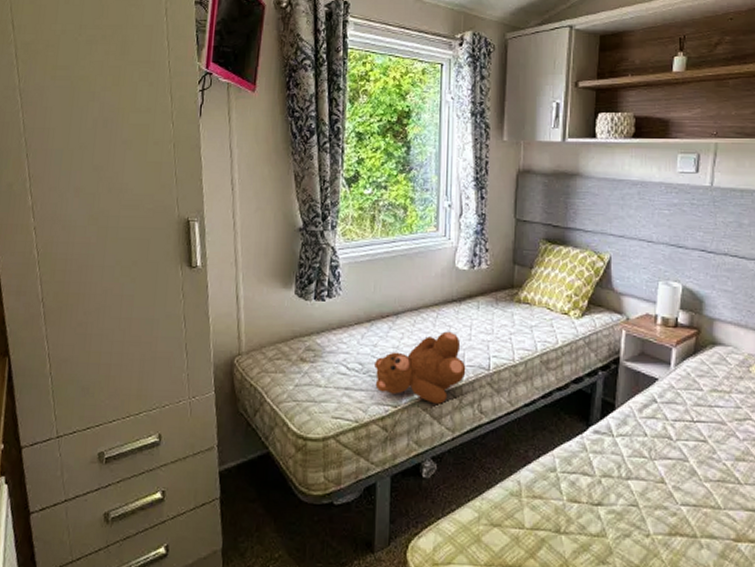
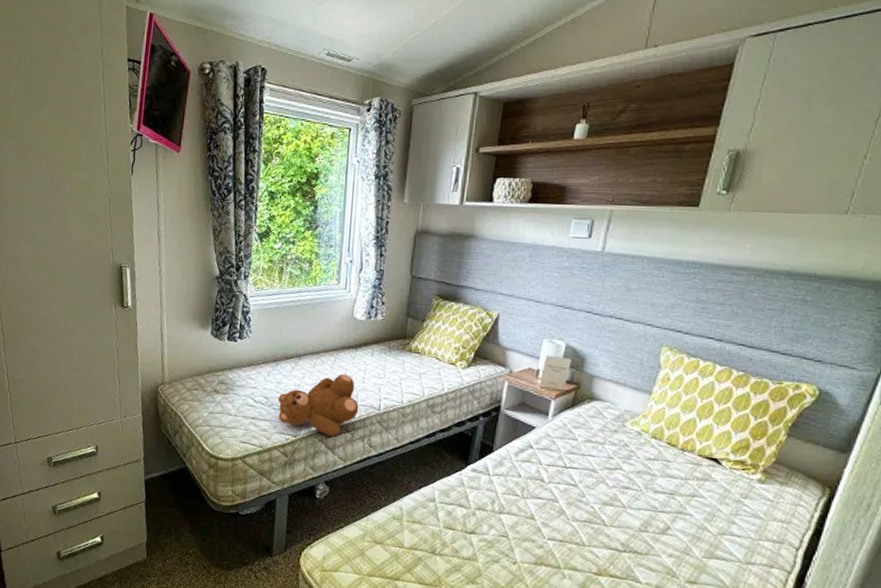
book: none [658,298,690,337] -> present [539,355,572,391]

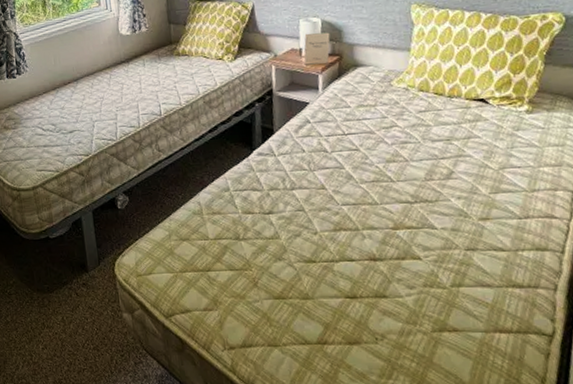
teddy bear: present [278,373,359,437] -> none [64,88,142,149]

